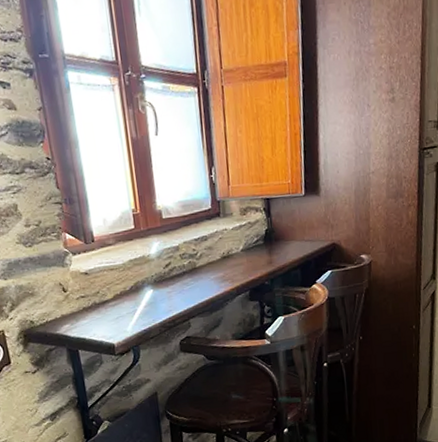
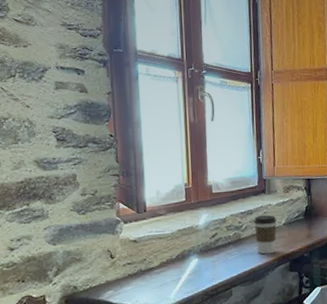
coffee cup: none [209,240,234,284] -> present [254,215,277,255]

